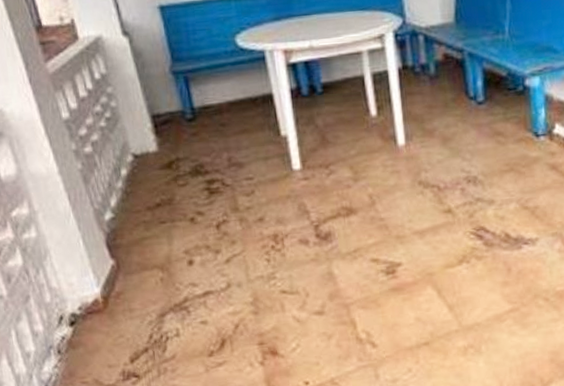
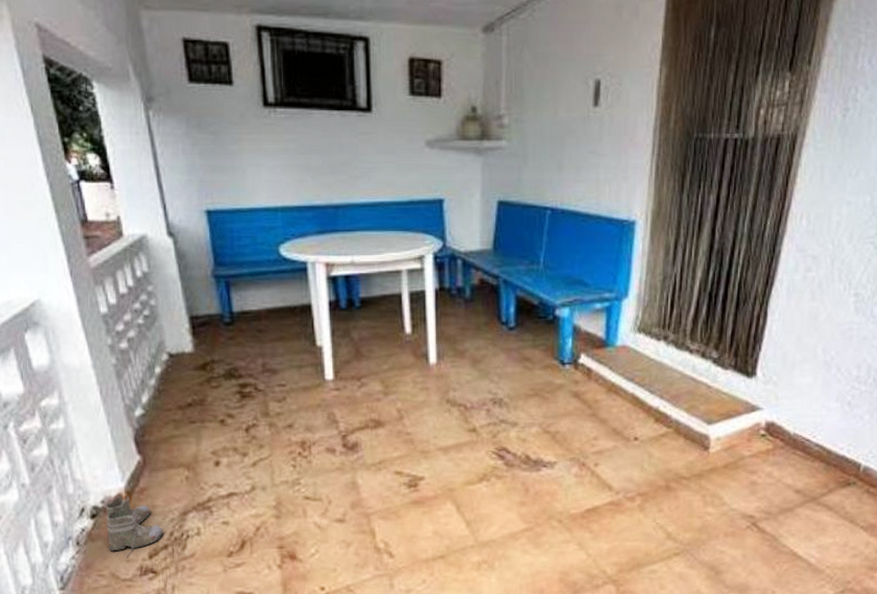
boots: none [83,301,144,363] -> present [105,495,164,558]

